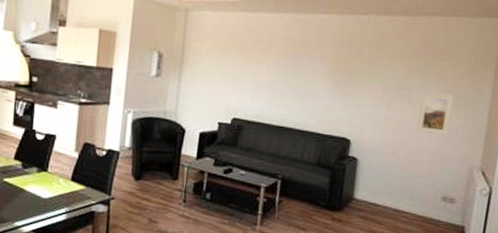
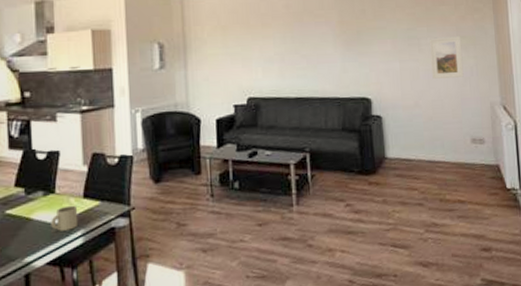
mug: none [40,184,65,206] -> present [51,205,79,231]

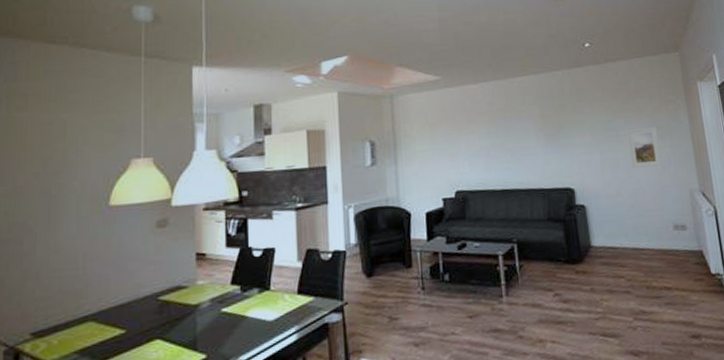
mug: present [51,205,79,231] -> none [265,301,293,328]

